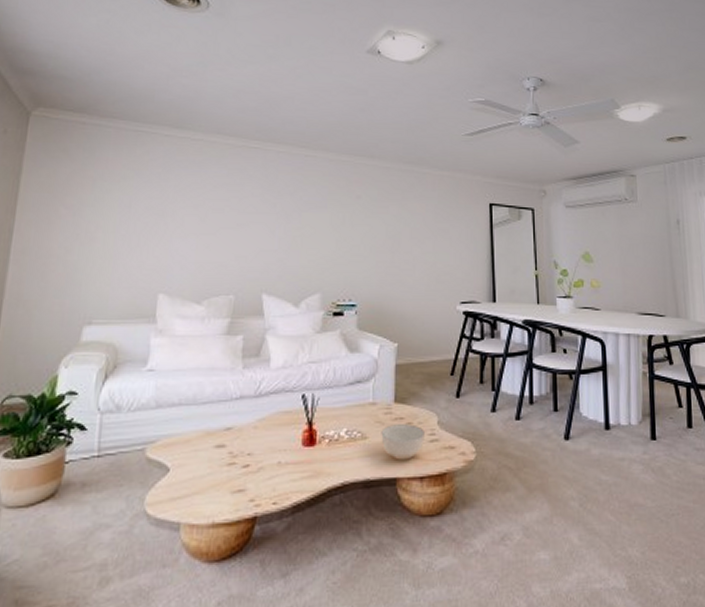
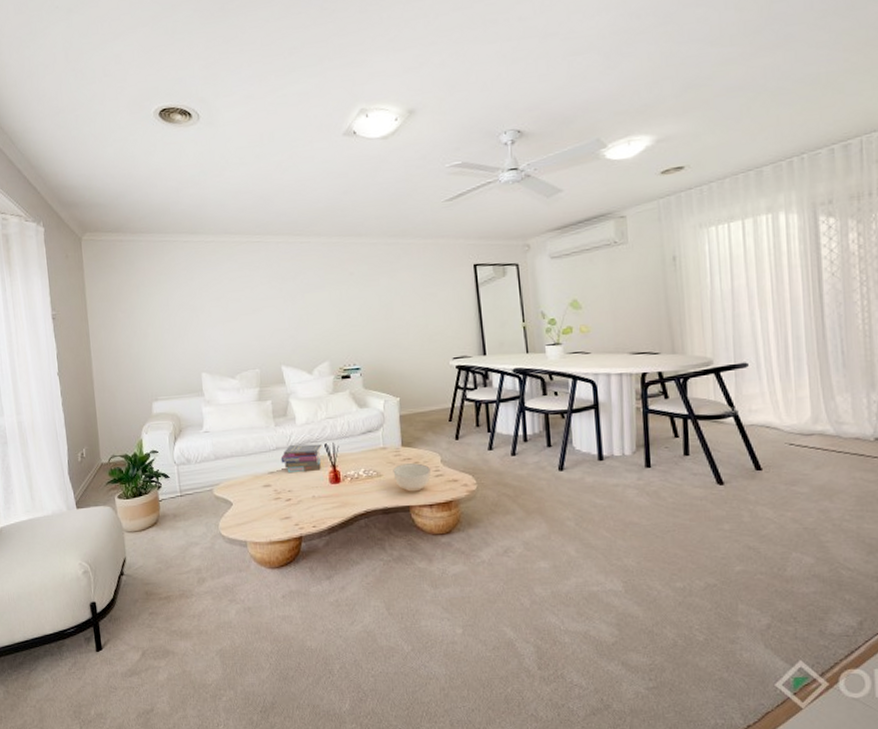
books: none [243,394,300,431] -> present [280,444,323,473]

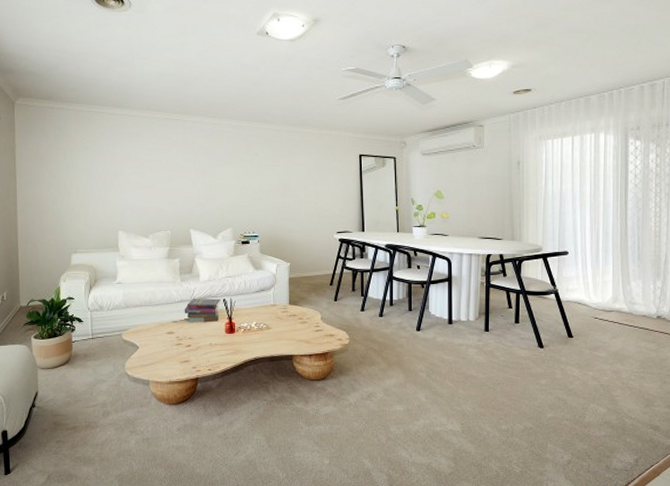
bowl: present [393,463,431,492] -> none [280,319,312,343]

